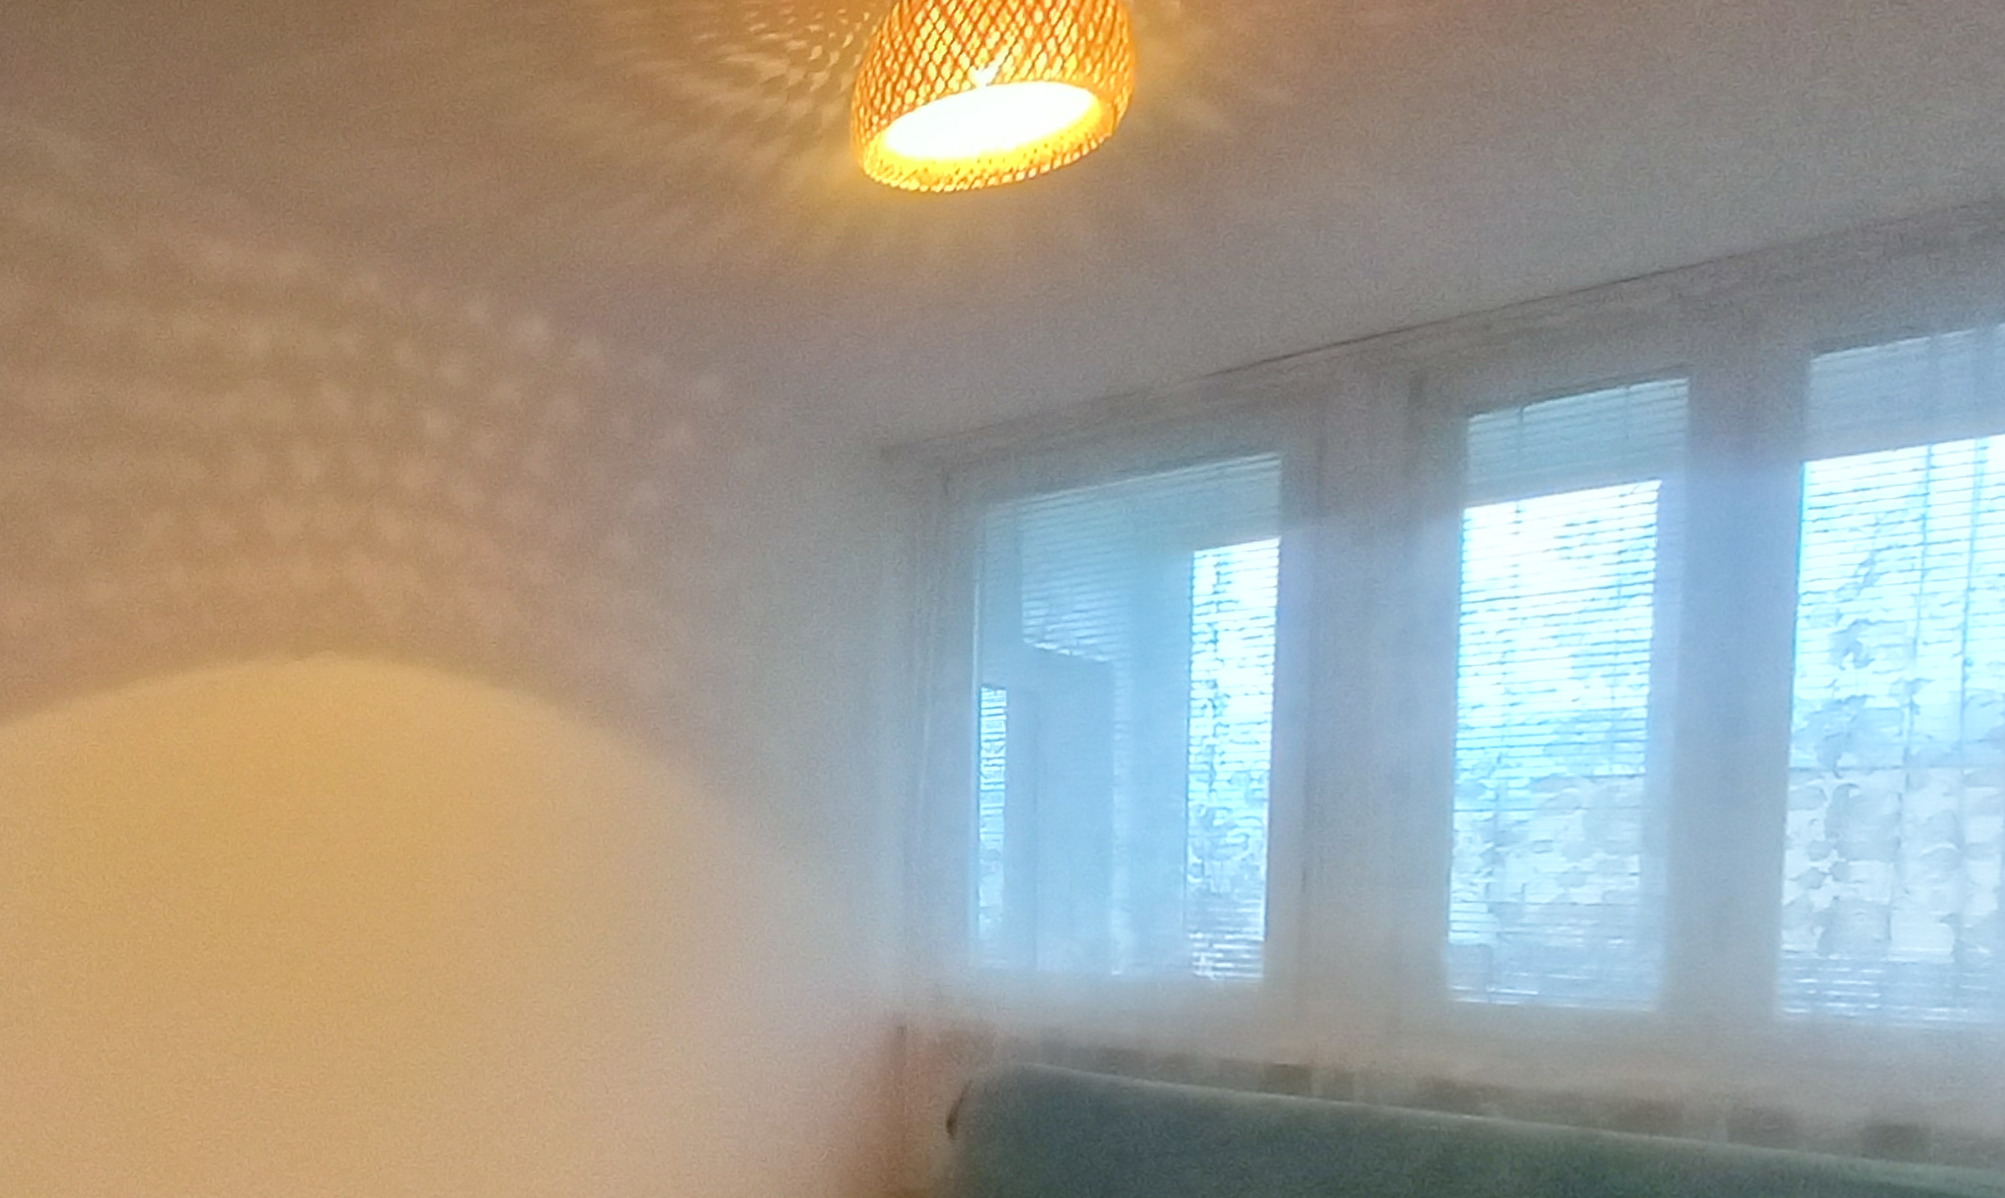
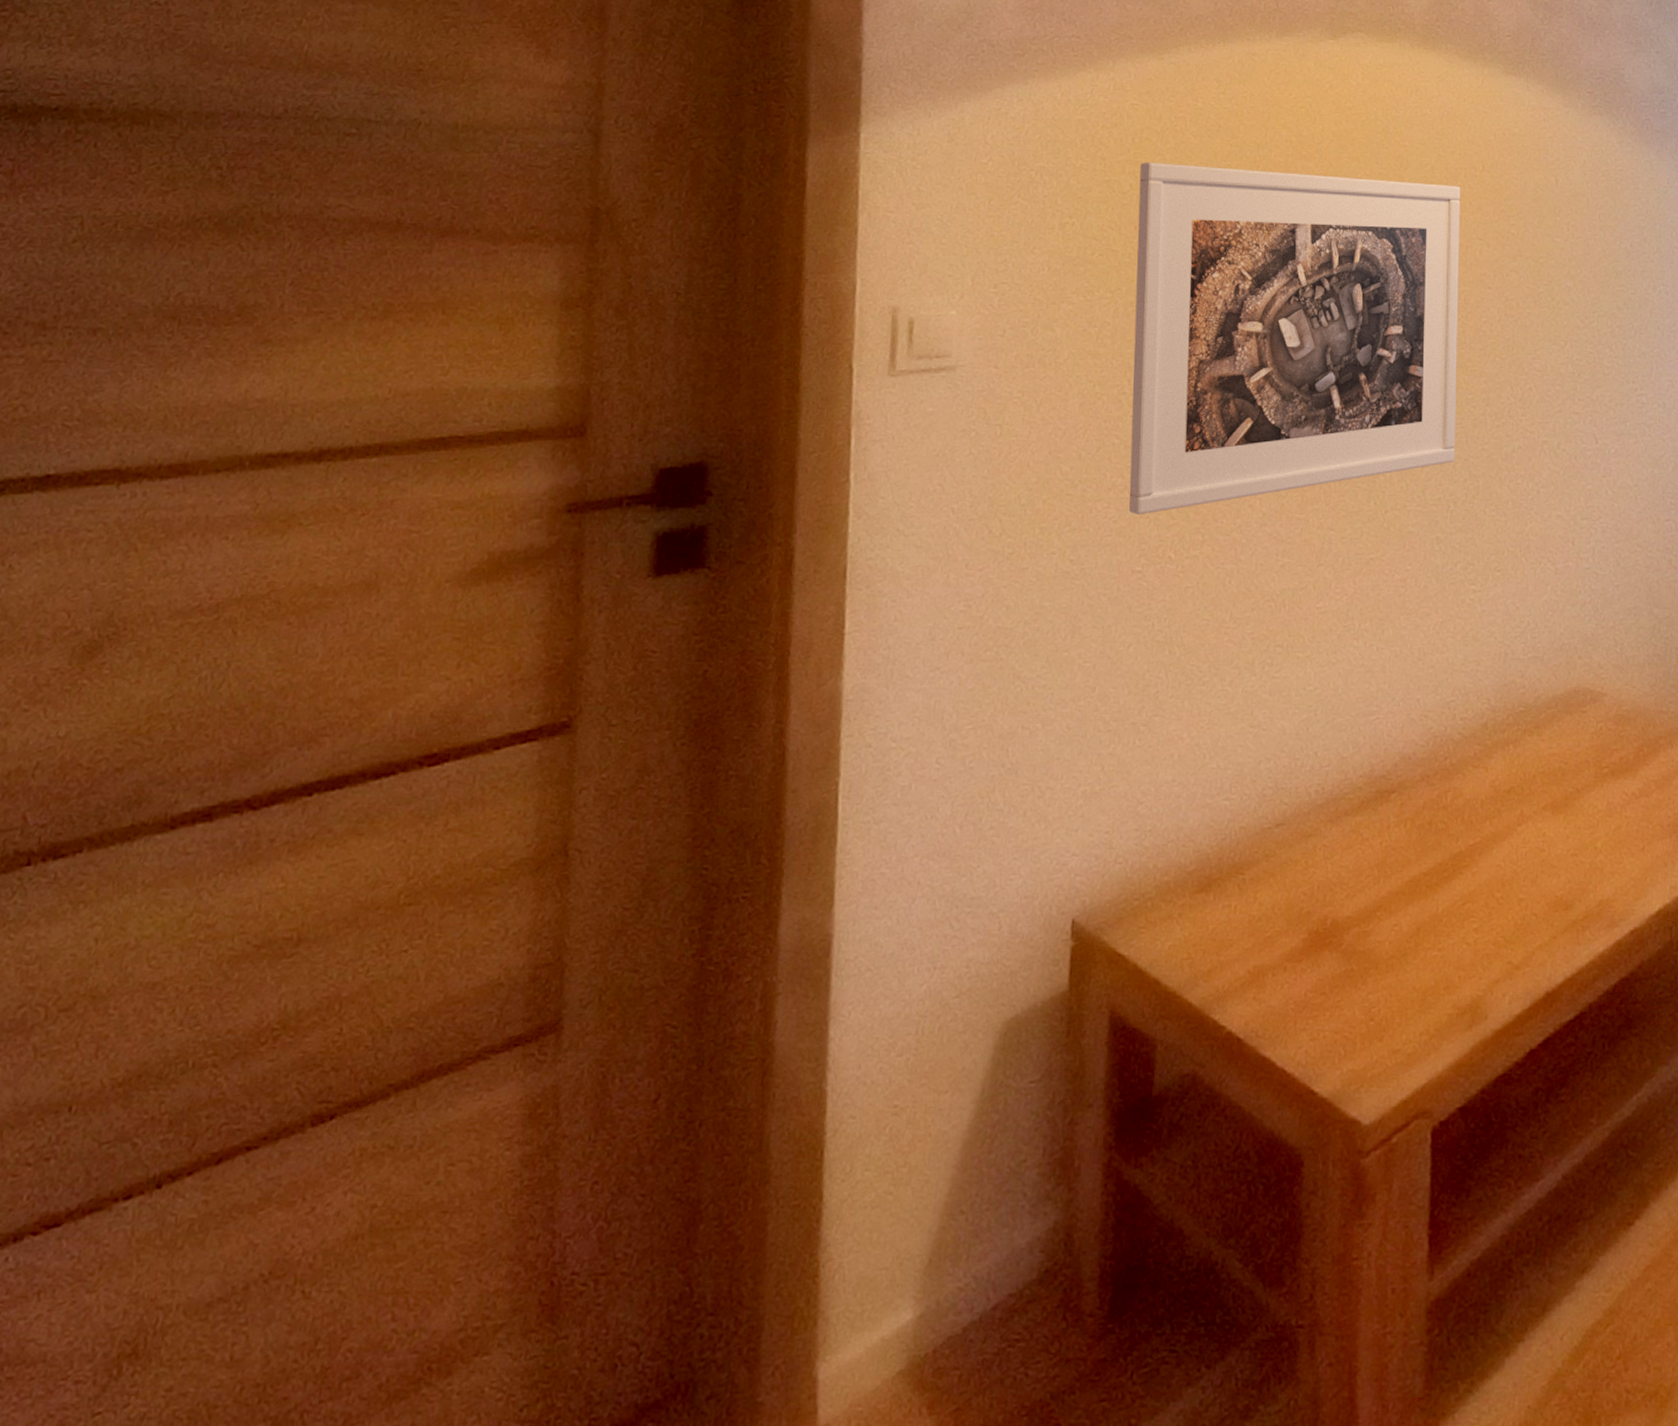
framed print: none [104,806,452,1175] -> present [1128,162,1461,516]

